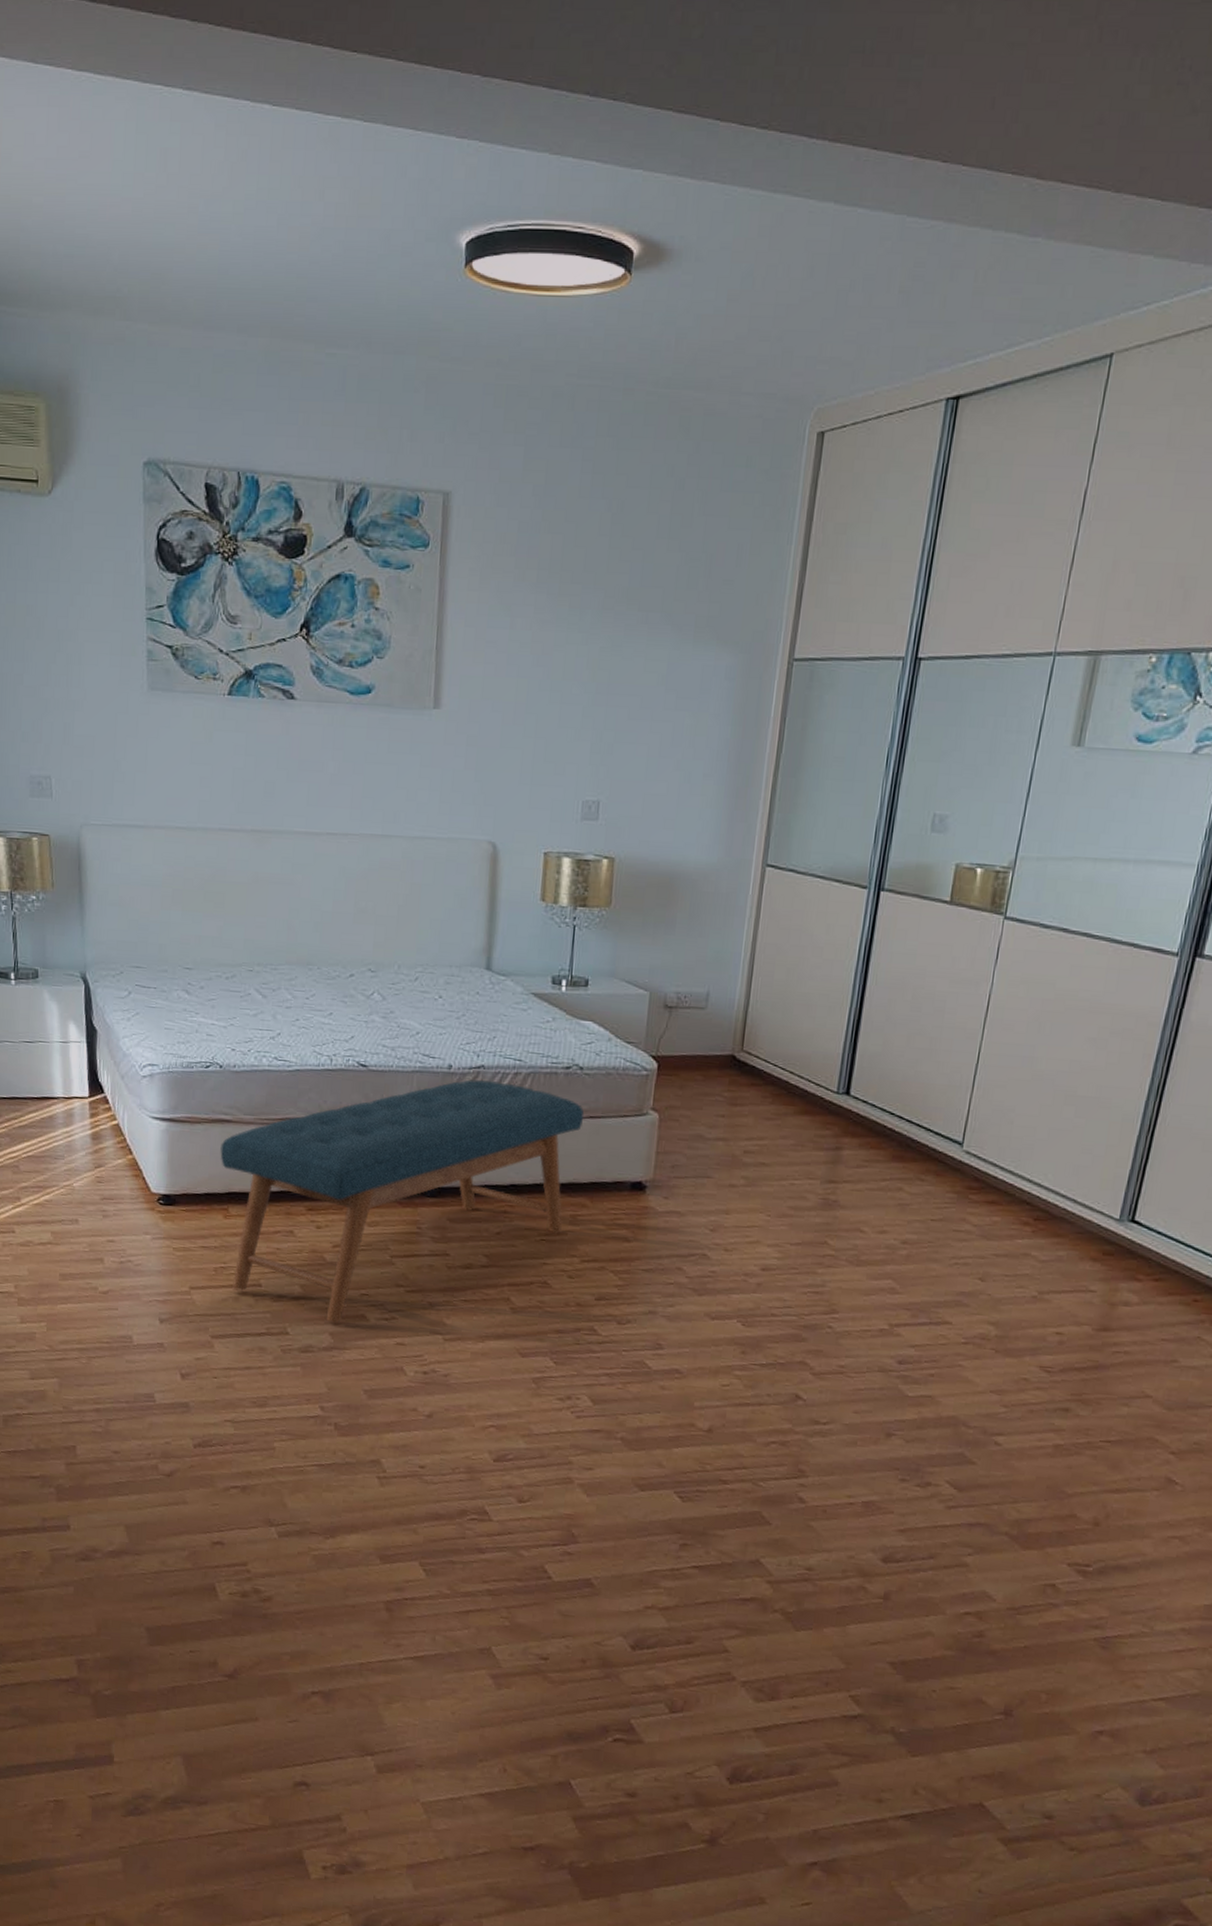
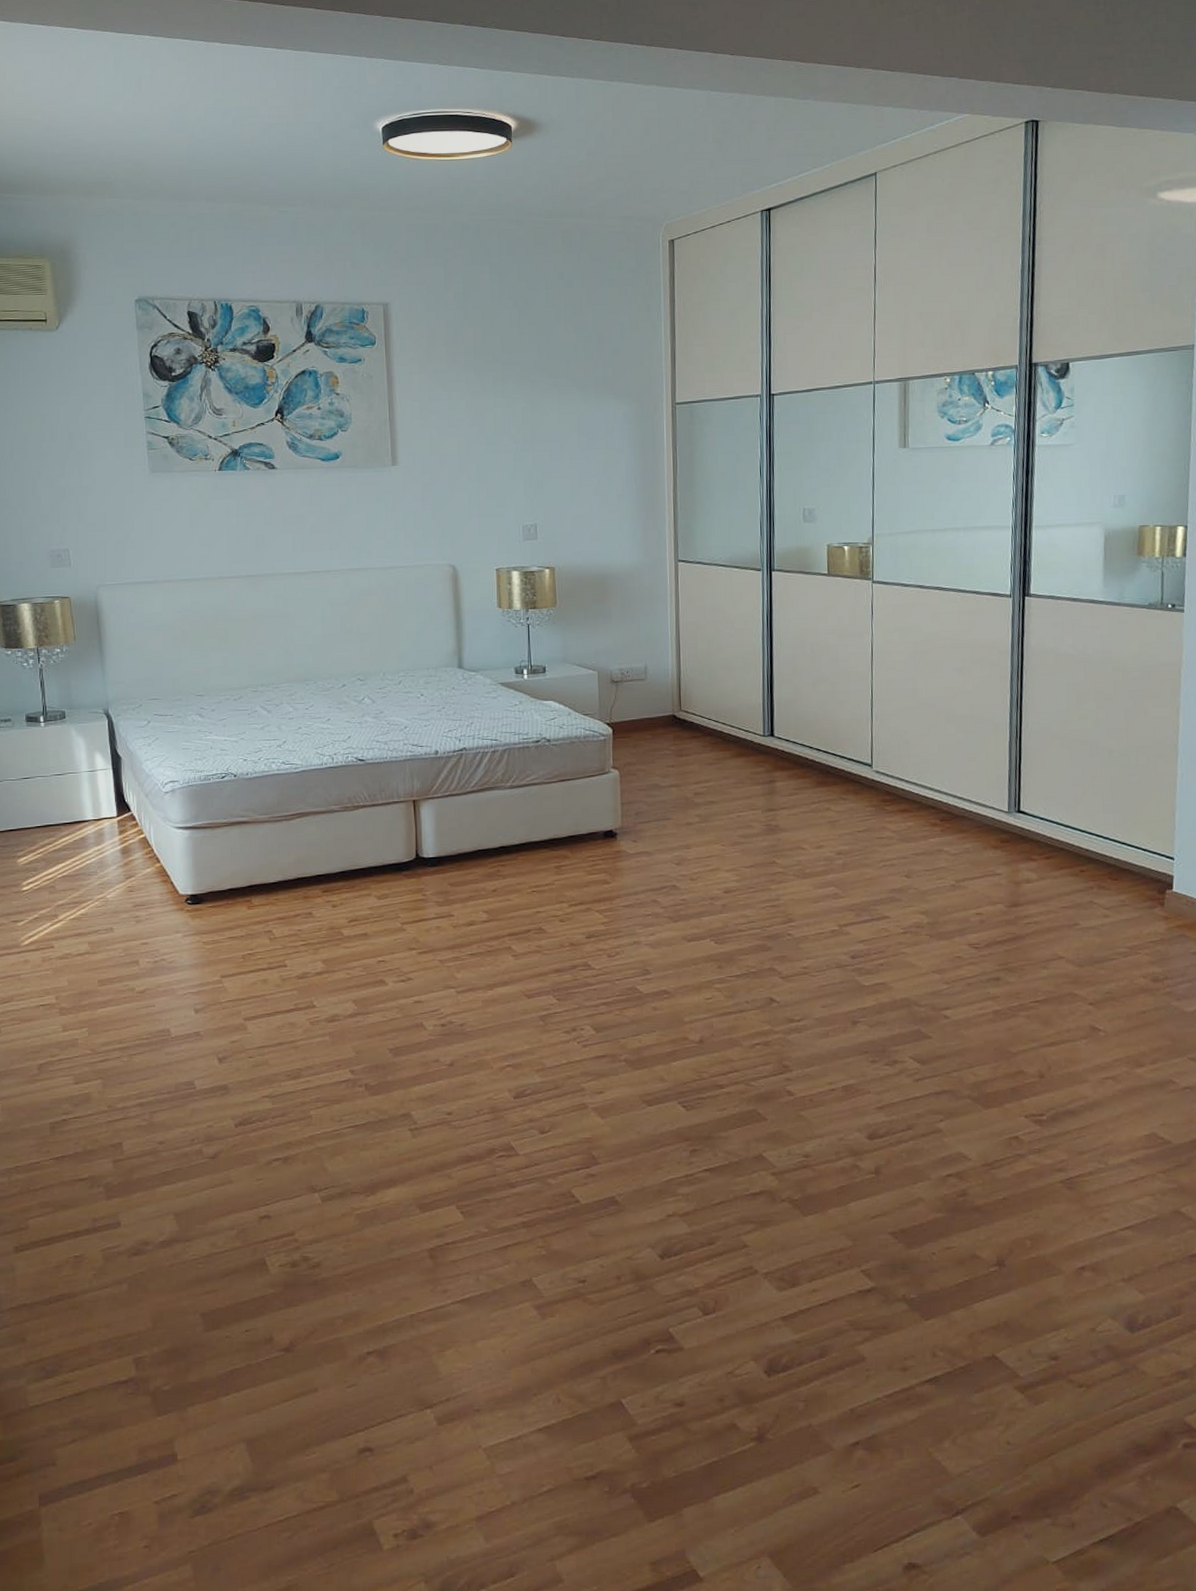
bench: present [220,1079,585,1323] -> none [240,760,556,991]

